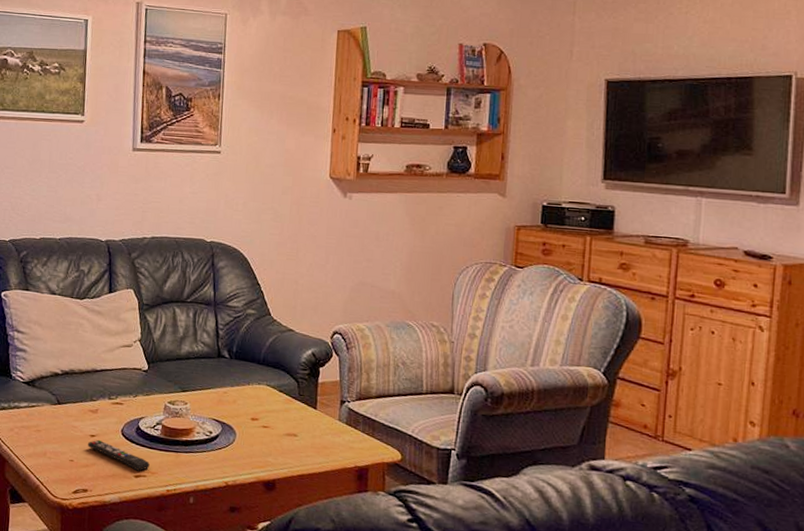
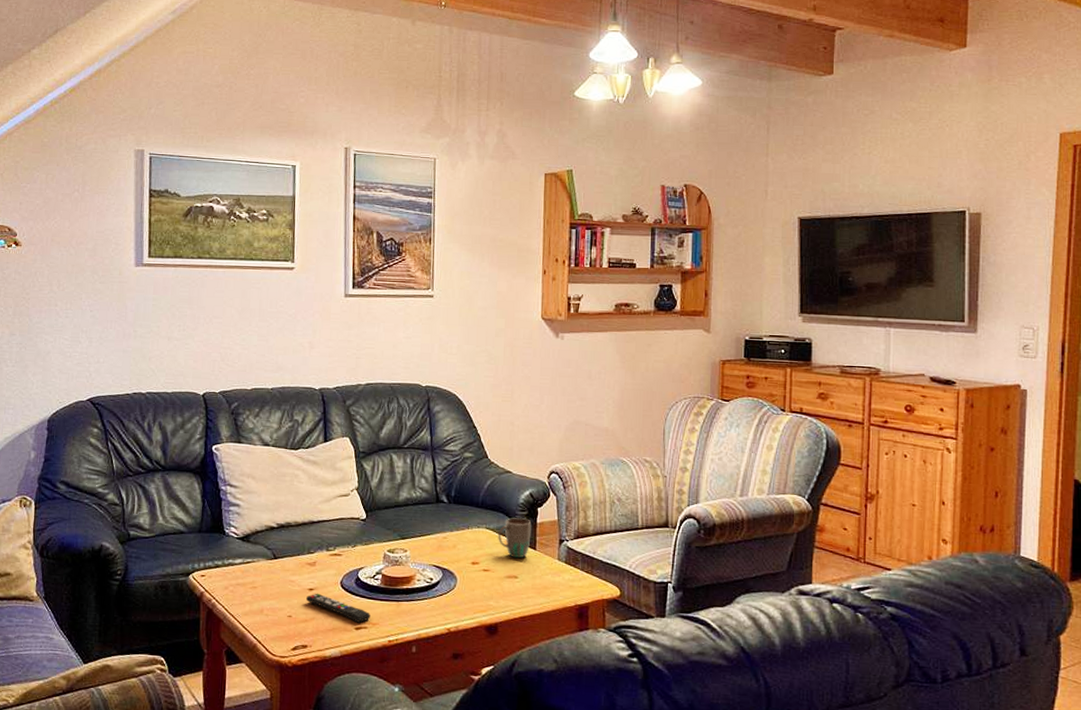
mug: none [278,376,313,417] -> present [498,518,532,559]

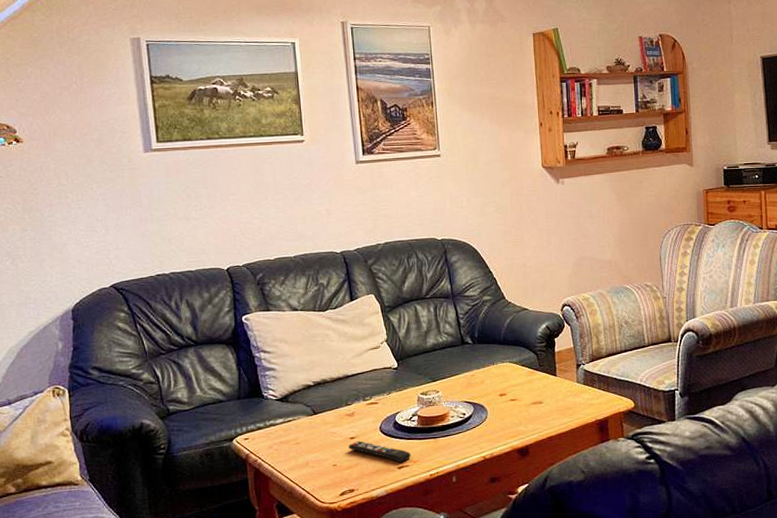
mug: present [498,518,532,559] -> none [521,349,551,386]

